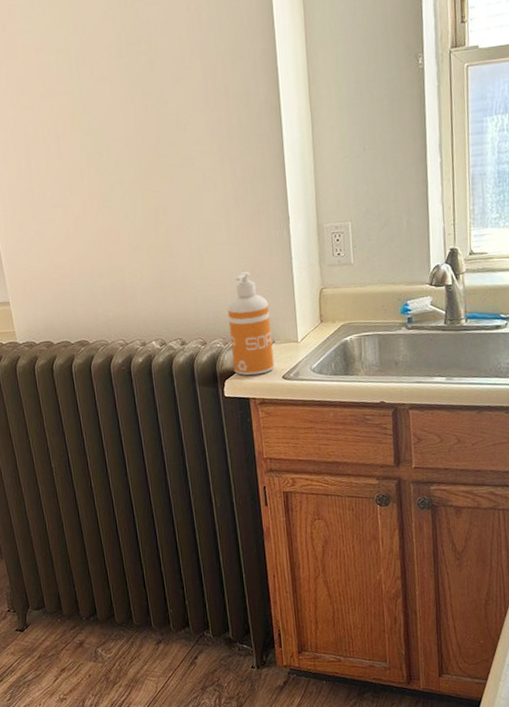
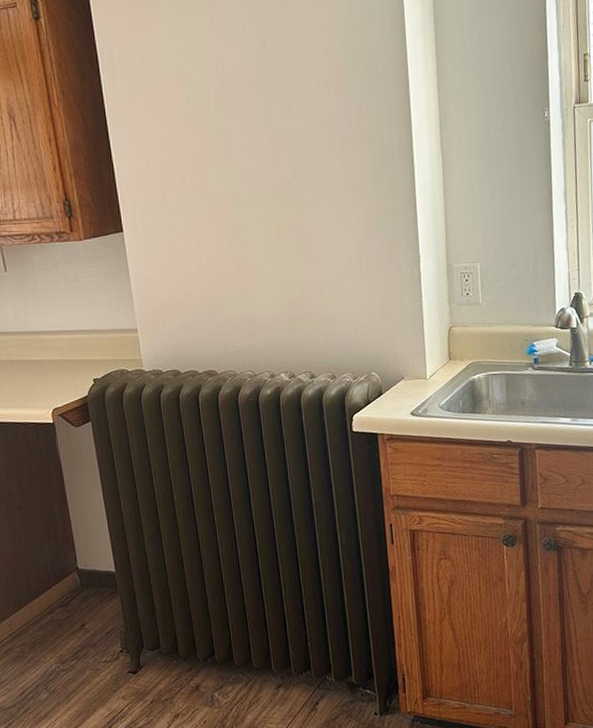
soap dispenser: present [227,272,275,376] -> none [357,308,403,411]

